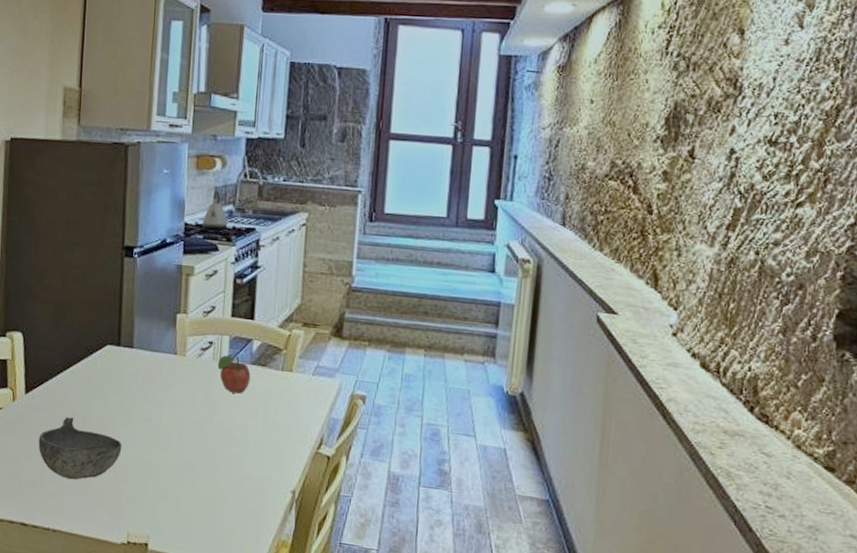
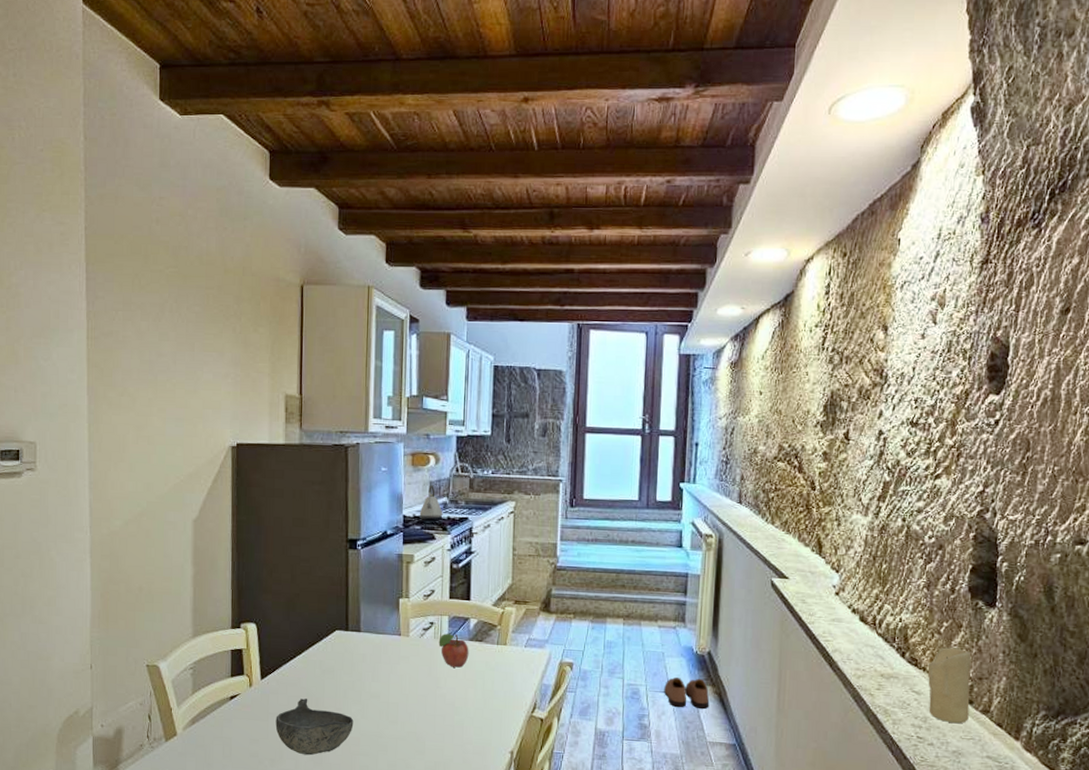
shoe: none [468,418,521,457] -> present [664,676,710,709]
candle: none [780,403,835,494] -> present [927,647,972,724]

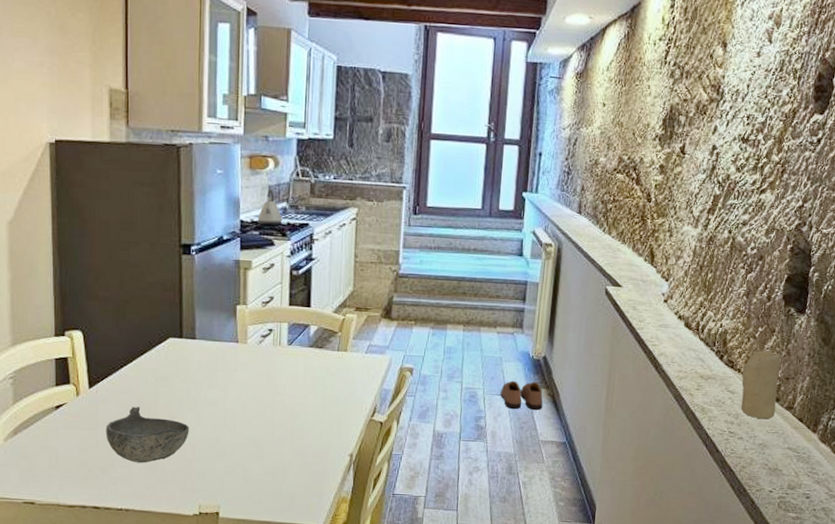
fruit: present [438,634,469,668] -> none [277,340,309,374]

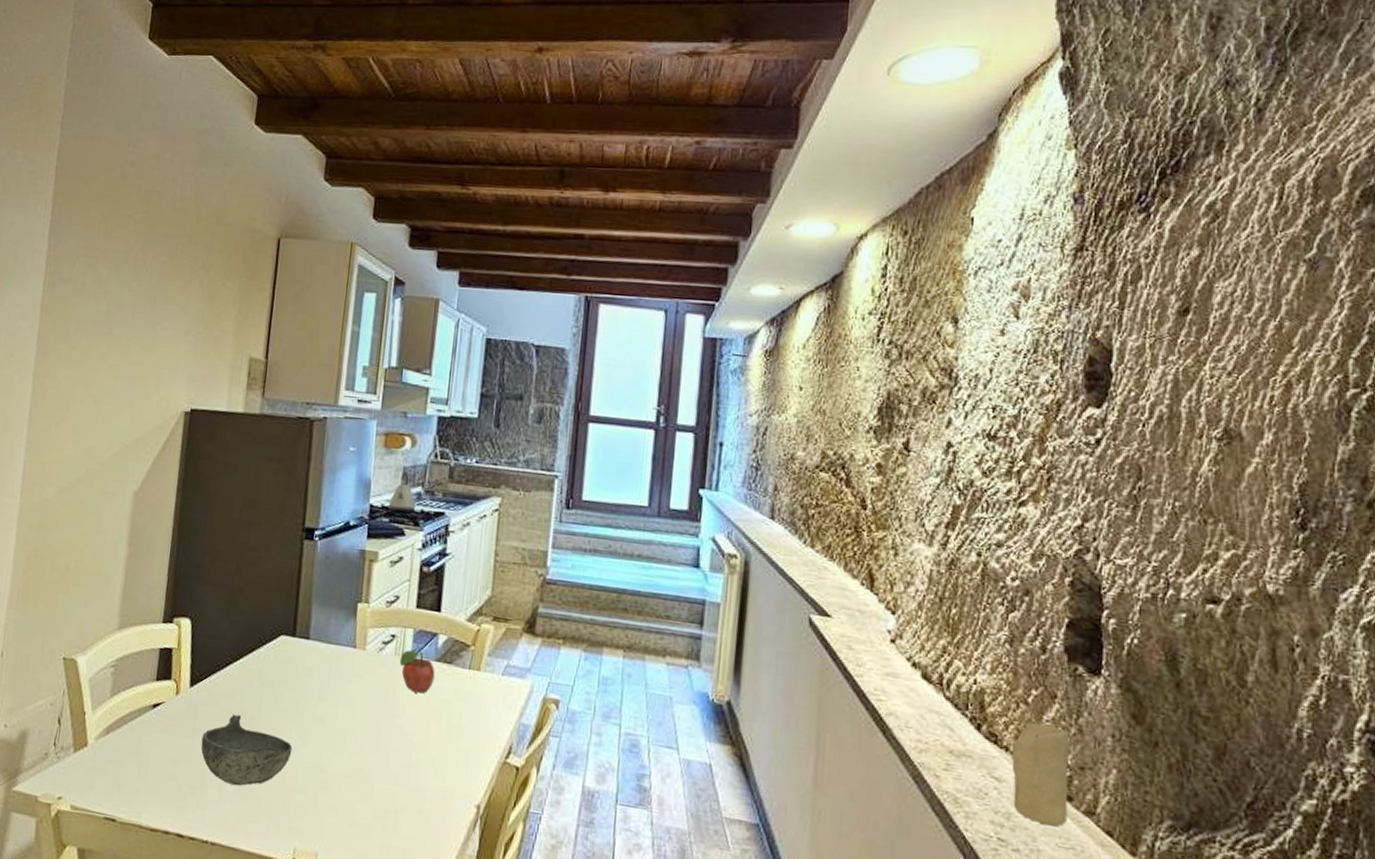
fruit: none [277,340,309,374] -> present [399,650,435,694]
shoe: present [500,380,543,410] -> none [670,729,728,774]

